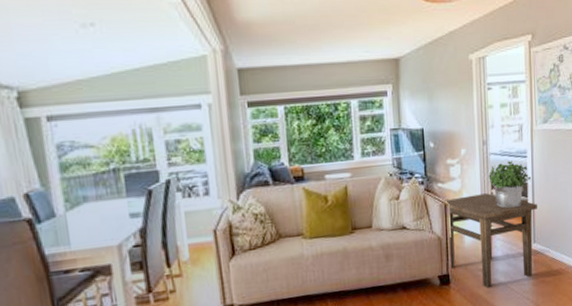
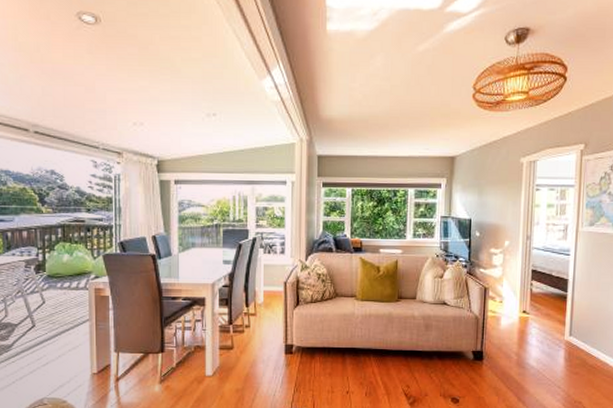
side table: present [444,193,537,289] -> none [483,283,576,371]
potted plant: present [488,161,531,209] -> none [529,257,572,301]

